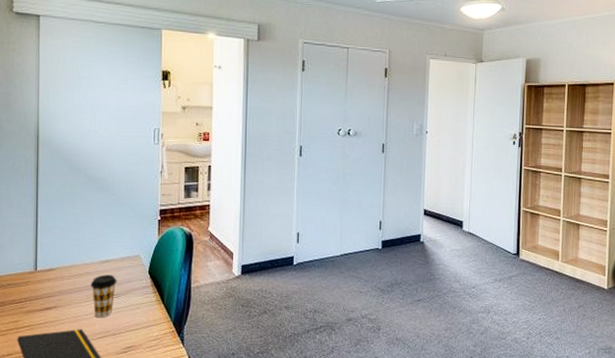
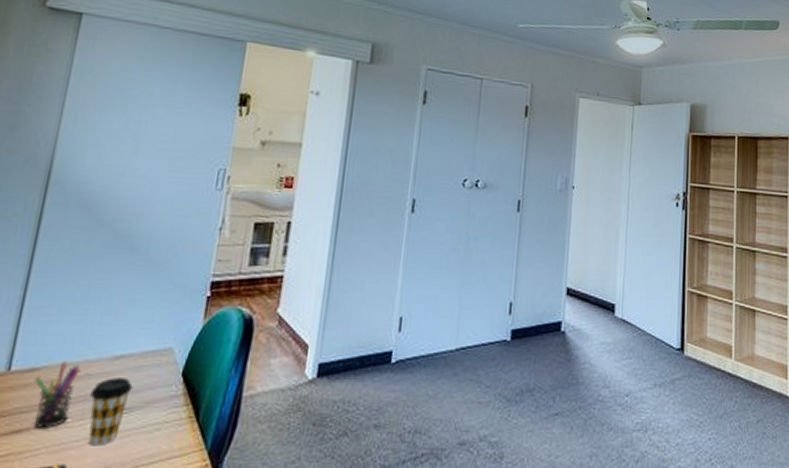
pen holder: none [53,264,81,307] -> present [33,361,80,428]

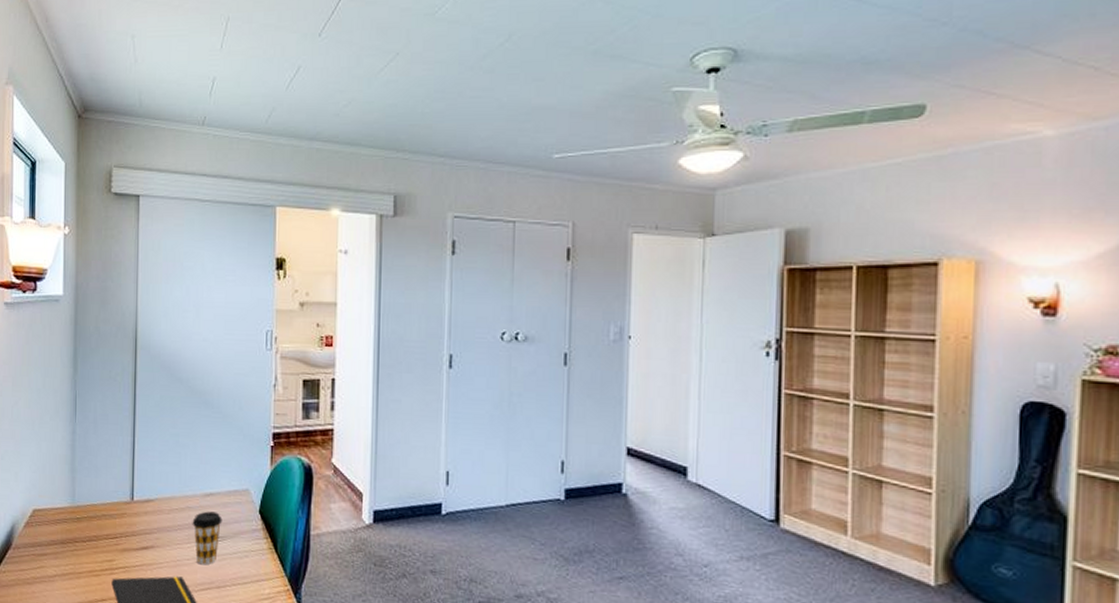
pen holder: present [33,361,80,428] -> none [151,495,182,548]

